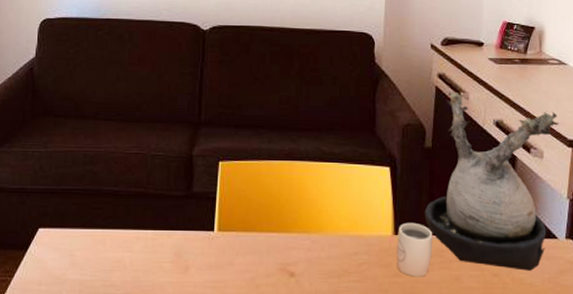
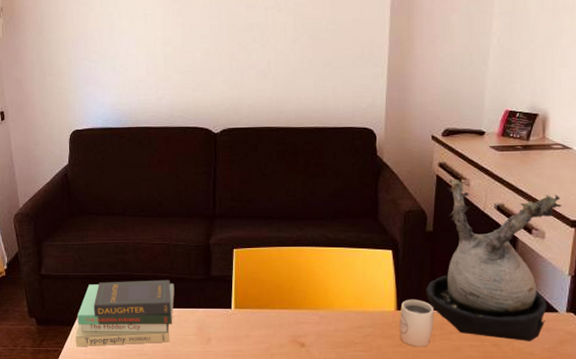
books: none [29,196,150,277] -> present [76,280,175,347]

